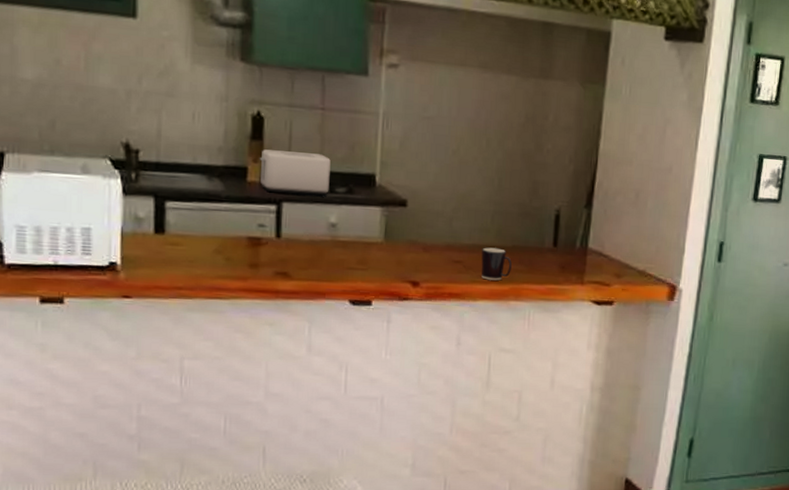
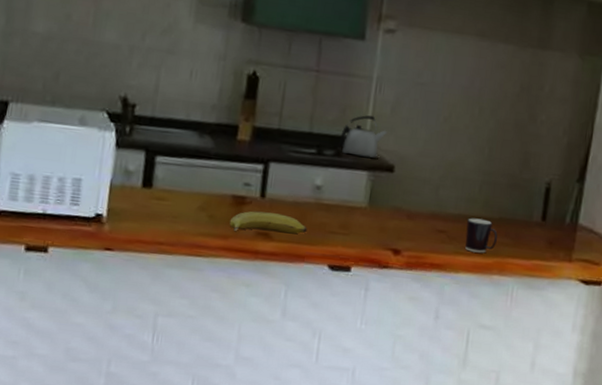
fruit: none [247,251,326,272] -> present [229,211,307,234]
toaster: present [259,149,331,197] -> none [250,109,321,158]
kettle: none [349,151,398,195] -> present [338,115,388,159]

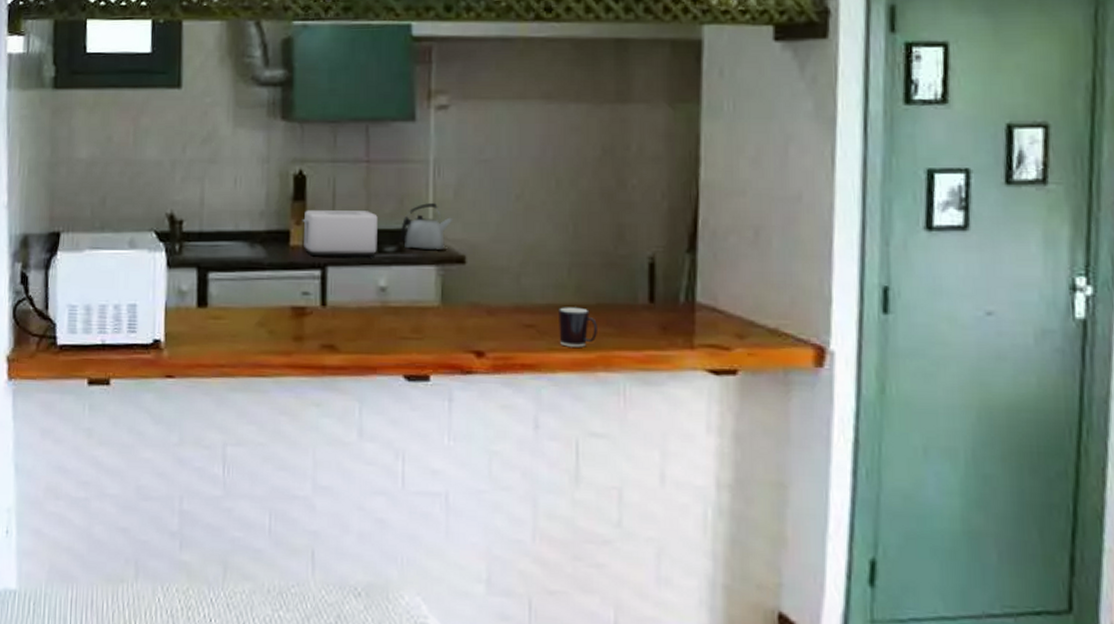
fruit: present [229,211,307,234] -> none [291,322,376,346]
toaster: none [250,109,321,158] -> present [302,210,378,258]

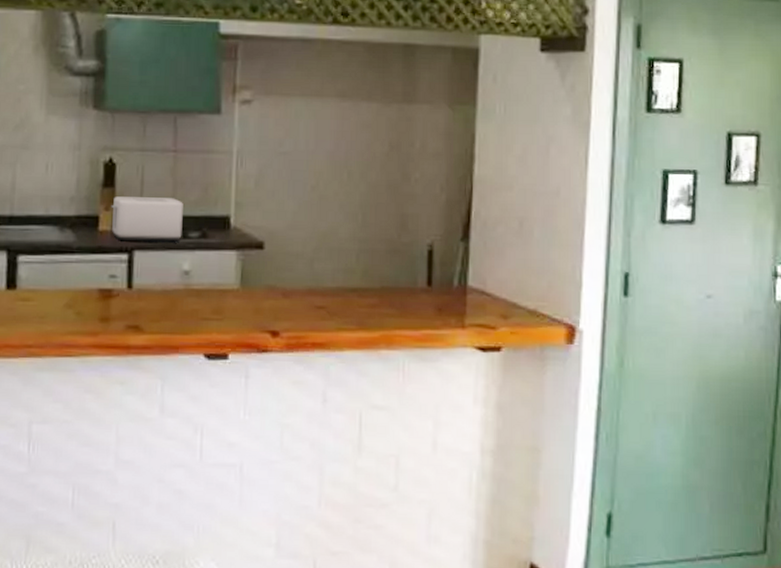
kettle: present [399,202,453,251] -> none [203,191,254,237]
mug: present [559,307,597,347] -> none [347,290,381,327]

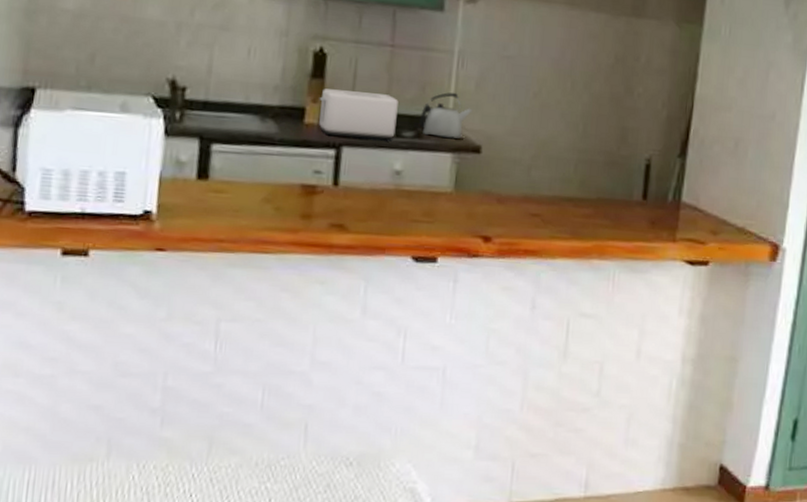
kettle: none [203,191,254,237] -> present [418,92,473,140]

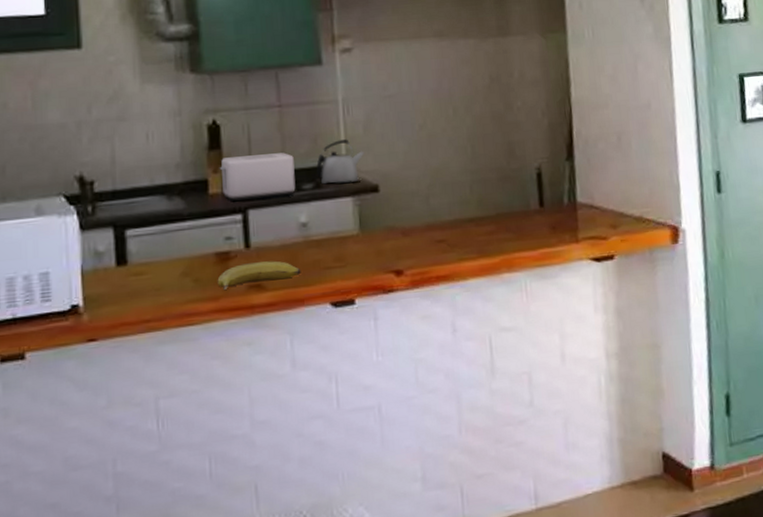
fruit: none [298,200,387,224] -> present [217,261,301,290]

